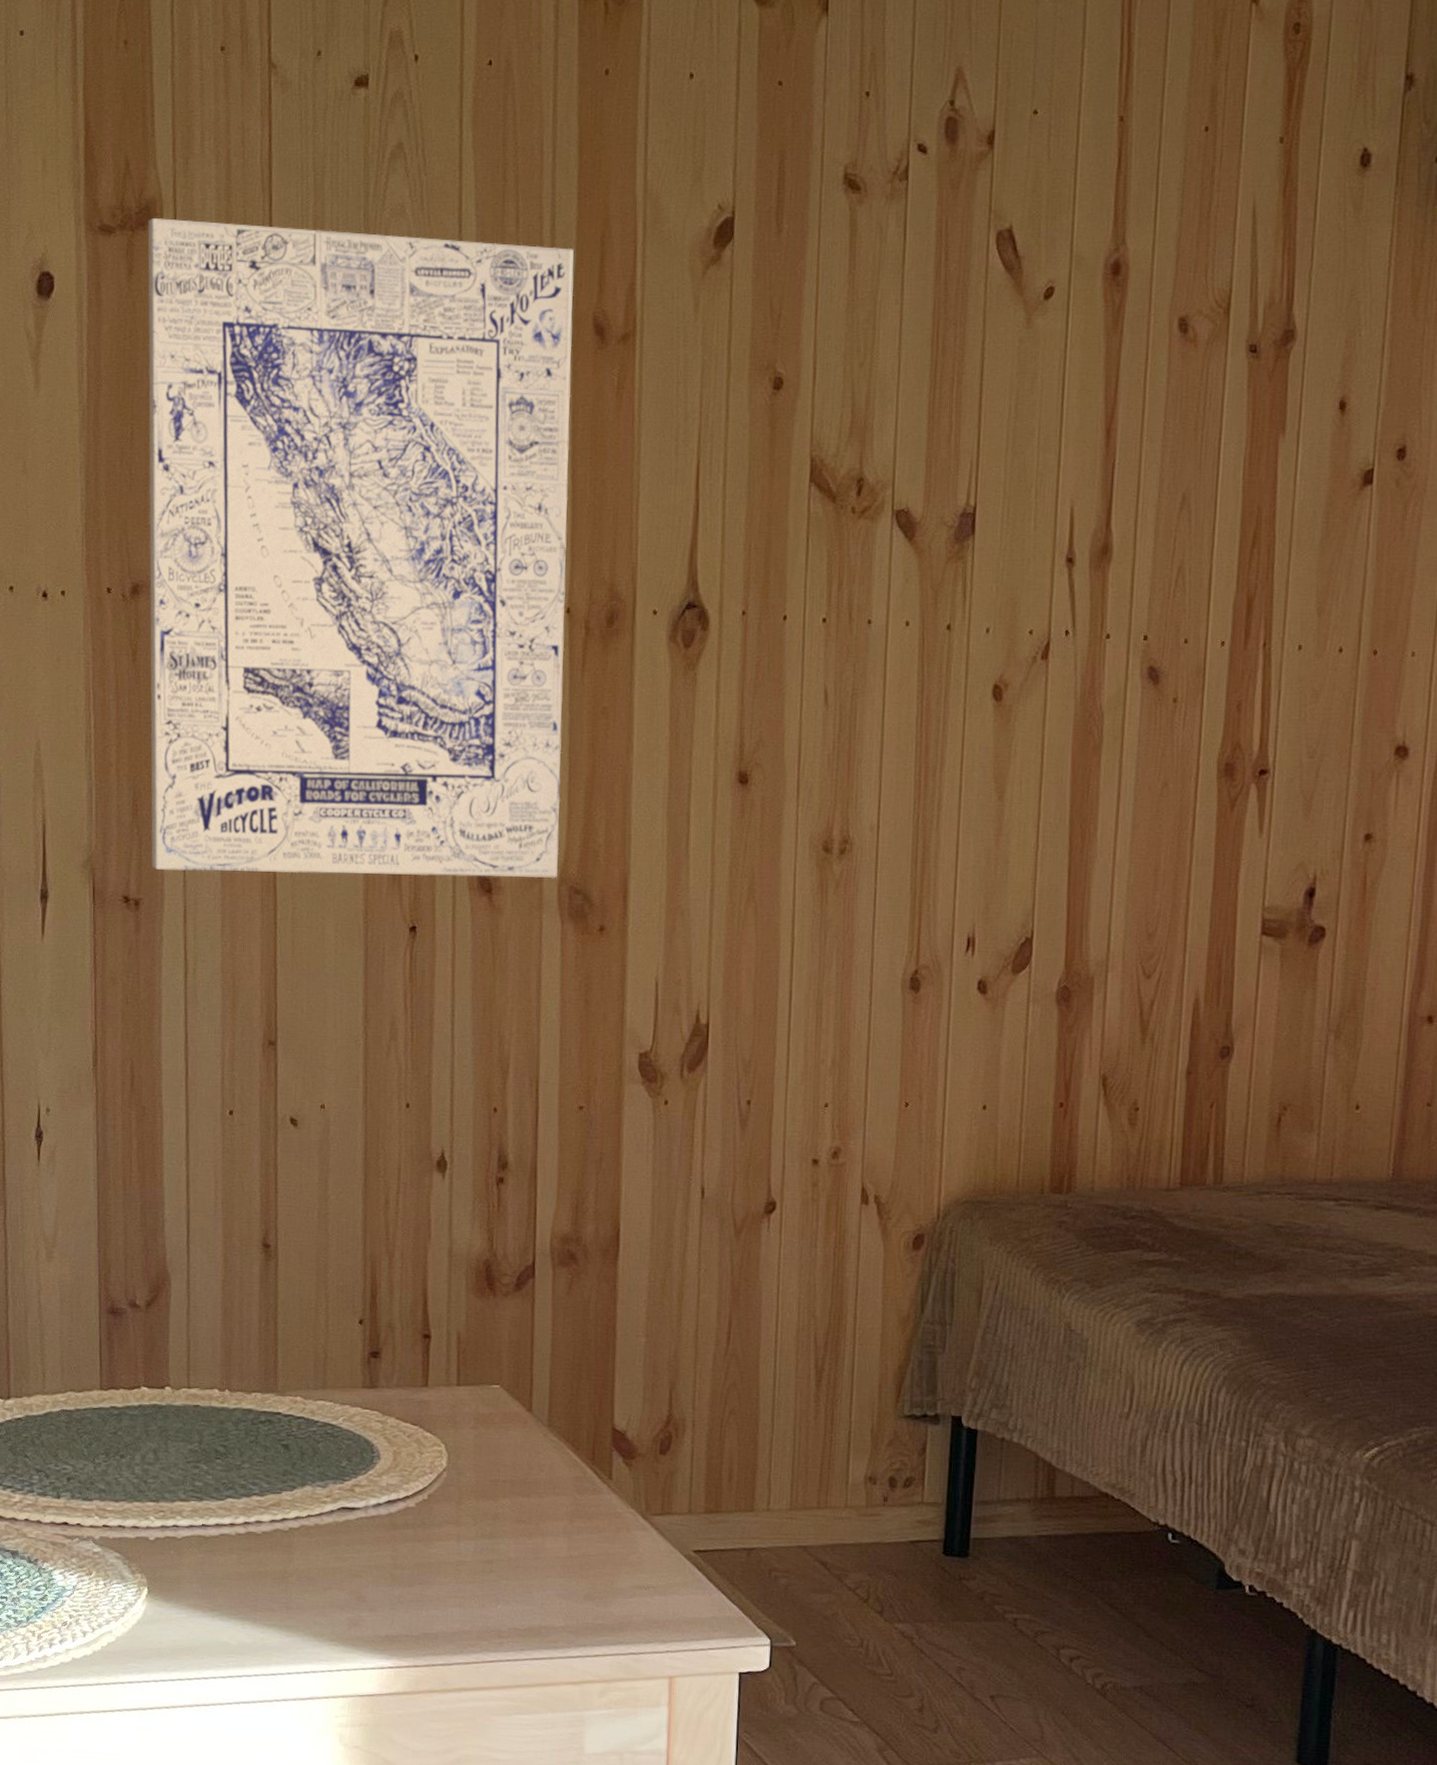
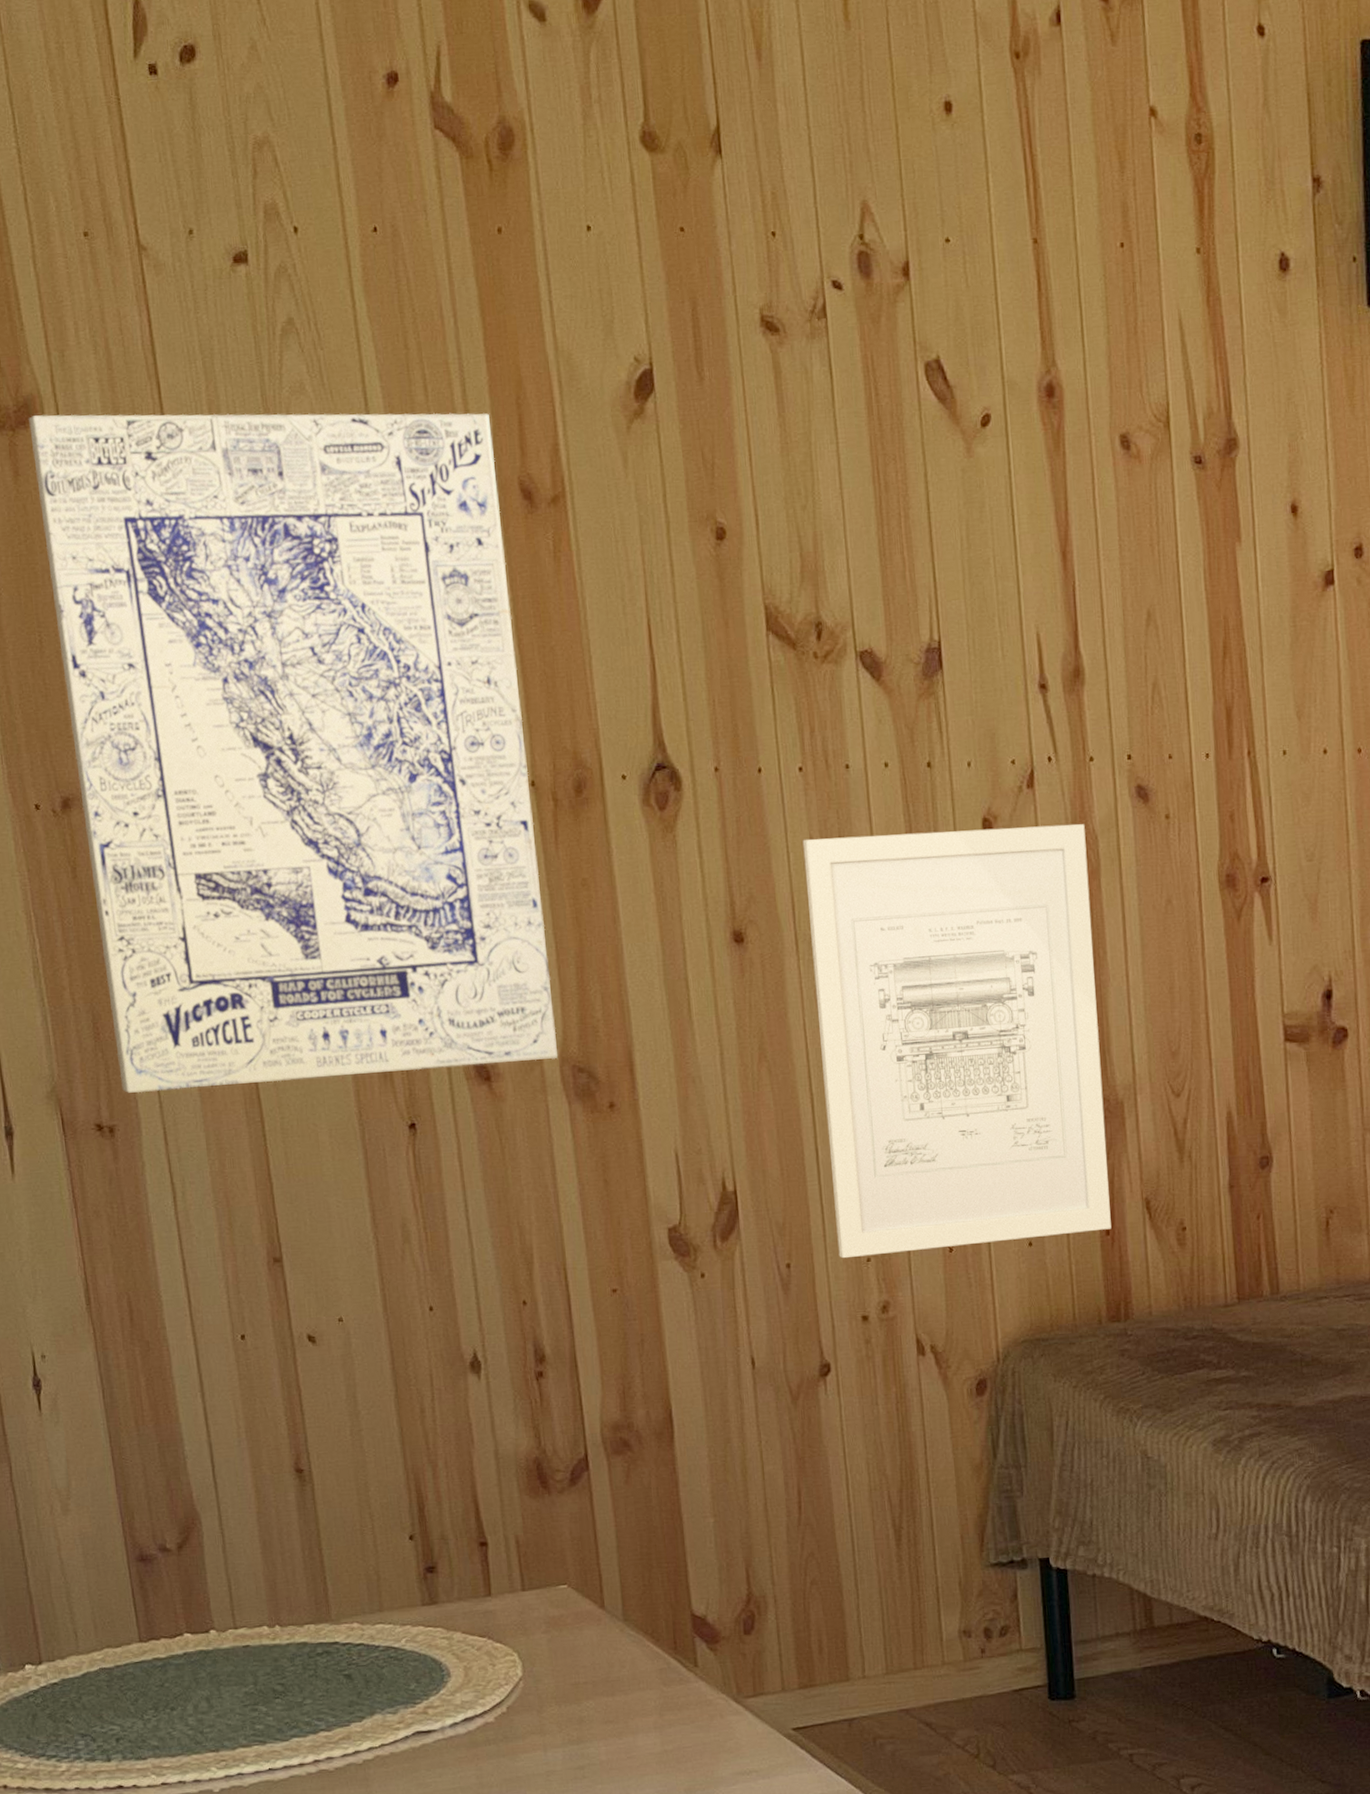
wall art: none [798,689,1093,1102] -> present [802,823,1112,1259]

